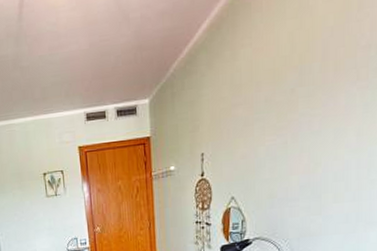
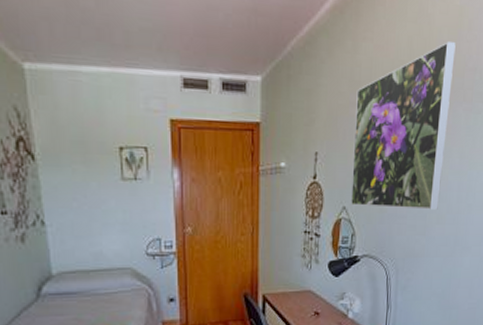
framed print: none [238,26,344,195] -> present [351,41,456,210]

